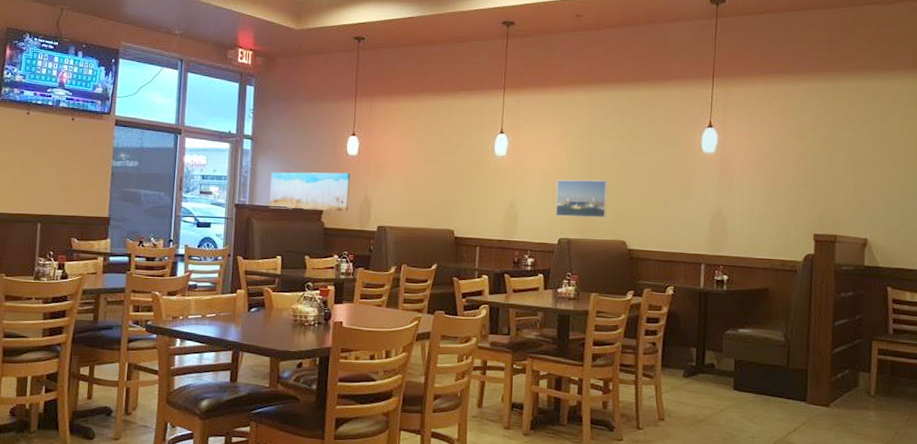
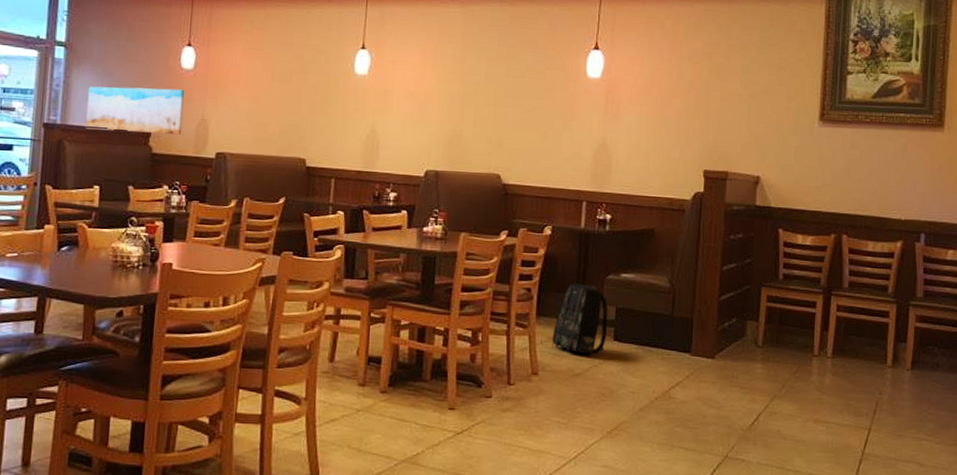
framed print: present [556,180,607,218] -> none [423,104,482,149]
backpack: none [676,338,728,403] -> present [552,283,608,355]

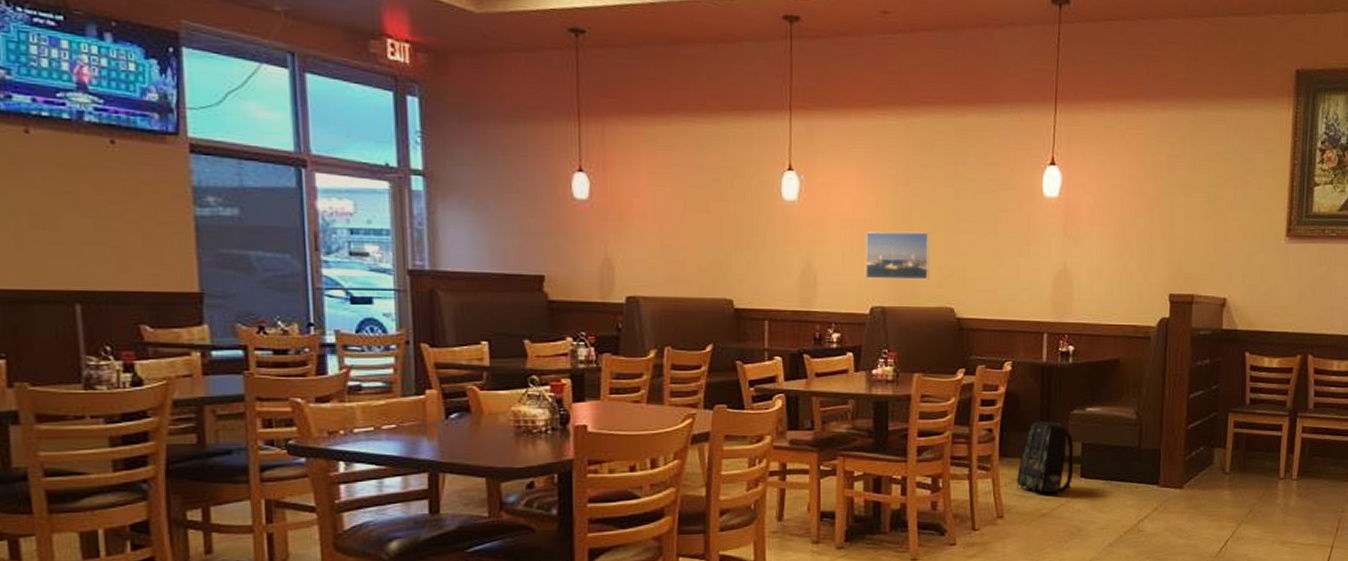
wall art: present [85,86,185,135] -> none [459,223,582,277]
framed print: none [423,104,482,149] -> present [866,231,930,280]

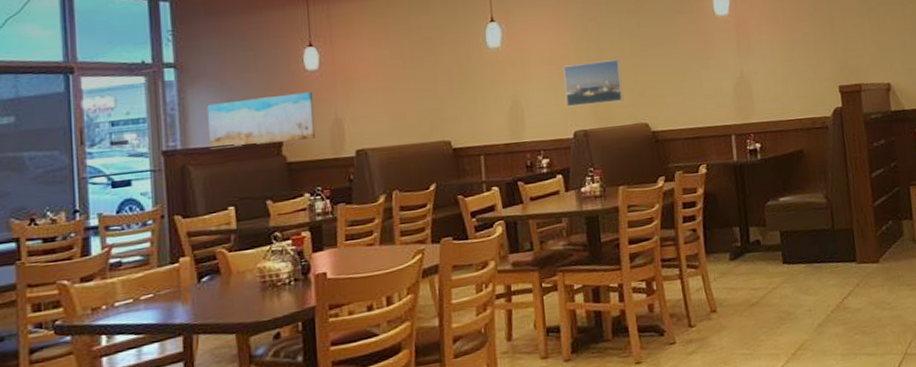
wall art: none [459,223,582,277] -> present [206,91,316,150]
backpack: present [1017,421,1074,494] -> none [724,214,776,283]

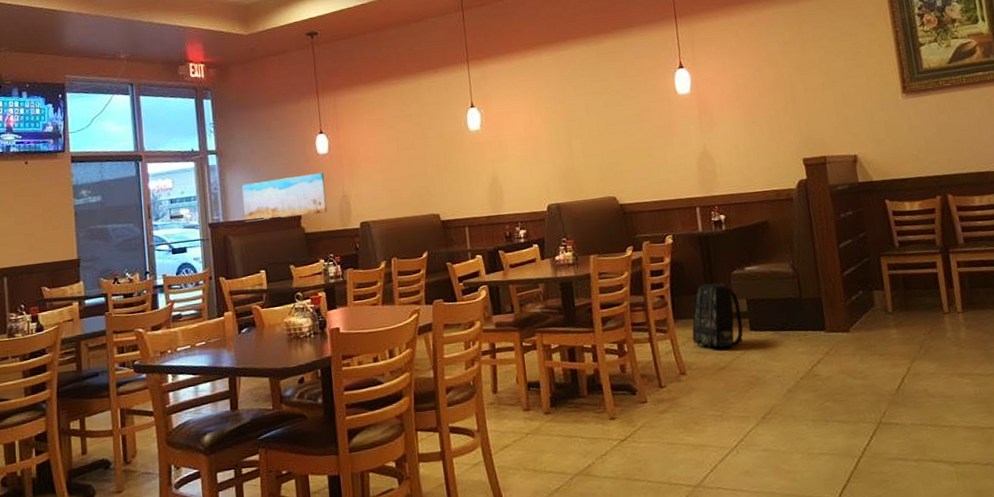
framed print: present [563,59,624,107] -> none [536,138,593,183]
backpack: none [724,214,776,283] -> present [692,283,743,348]

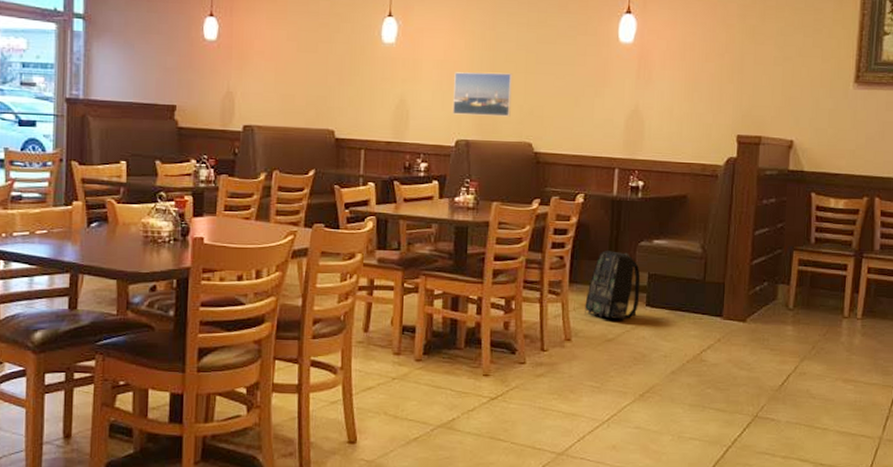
wall art: present [241,172,328,222] -> none [108,59,209,108]
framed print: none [536,138,593,183] -> present [453,72,512,117]

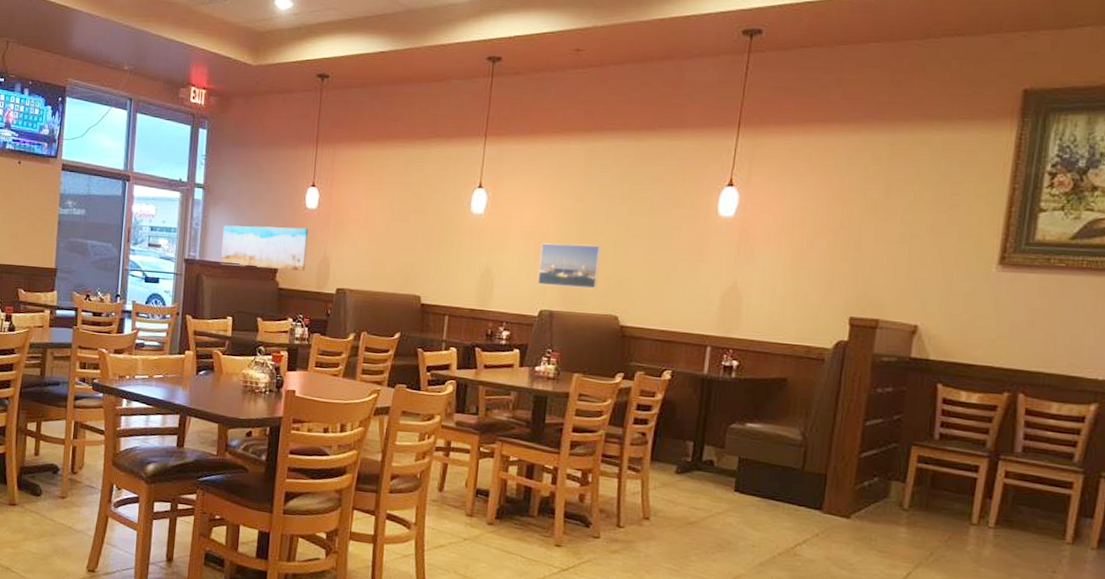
wall art: none [108,59,209,108] -> present [220,225,309,271]
backpack: present [585,250,641,320] -> none [666,430,730,504]

